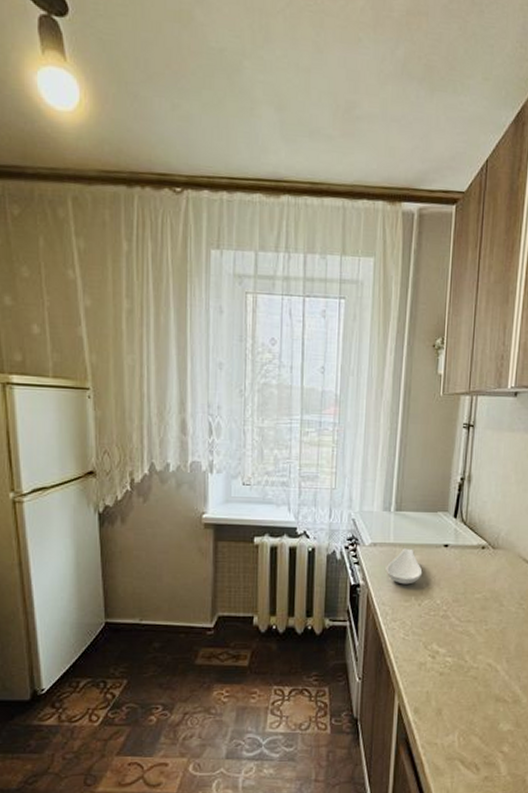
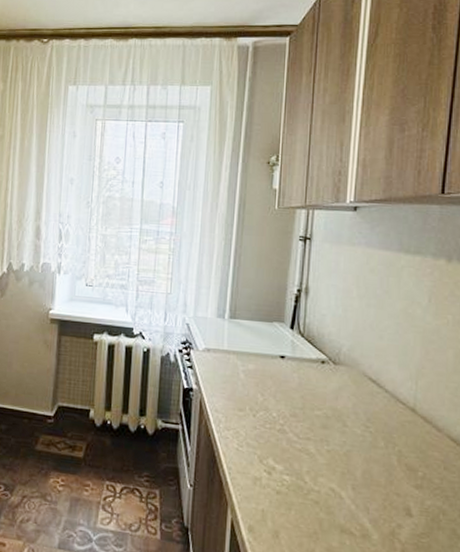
spoon rest: present [386,548,423,585] -> none [219,356,258,393]

